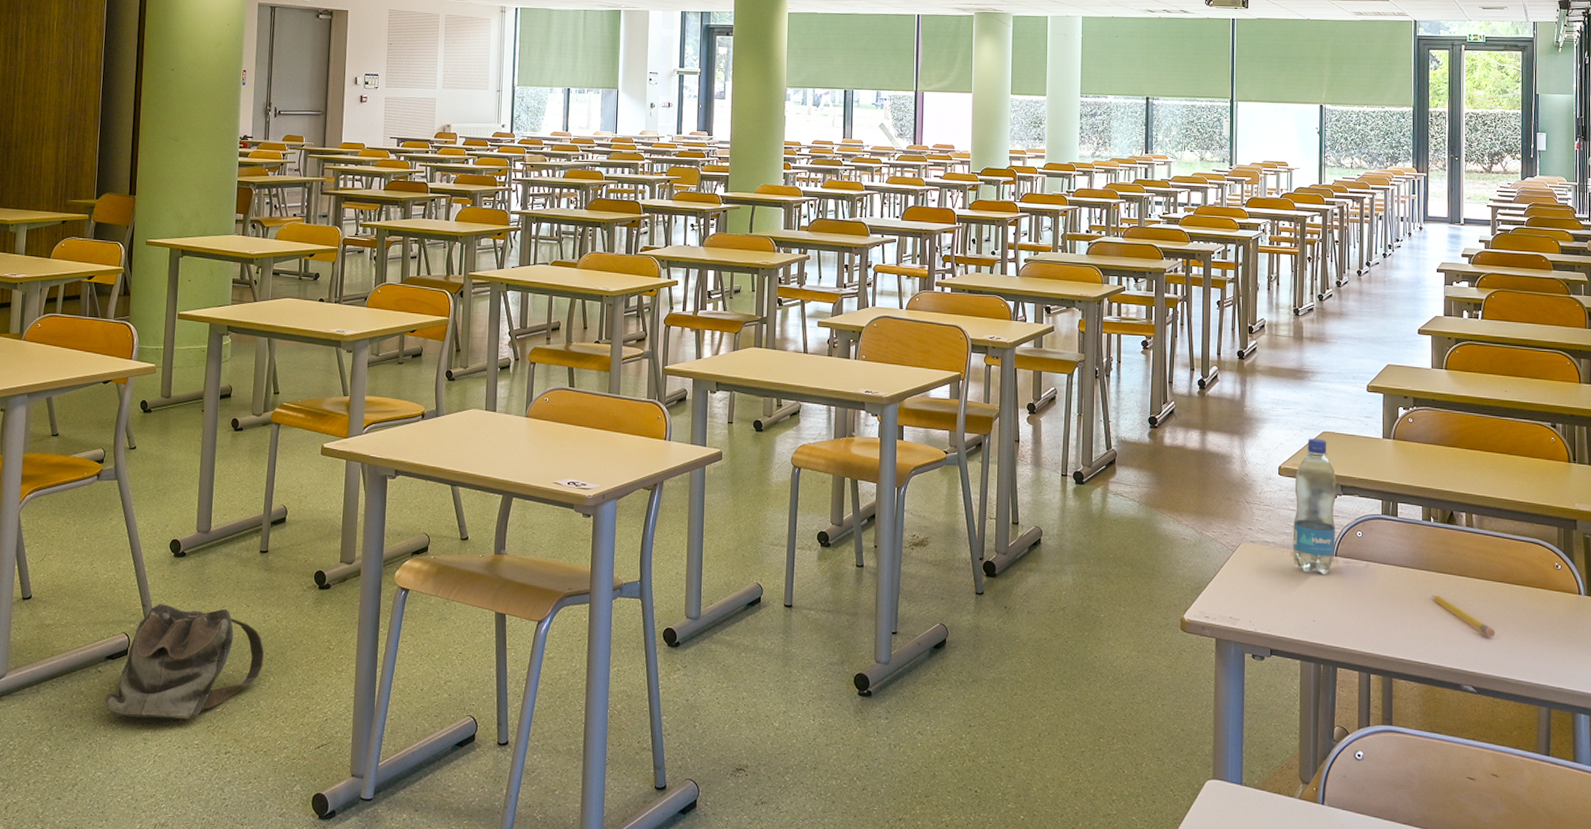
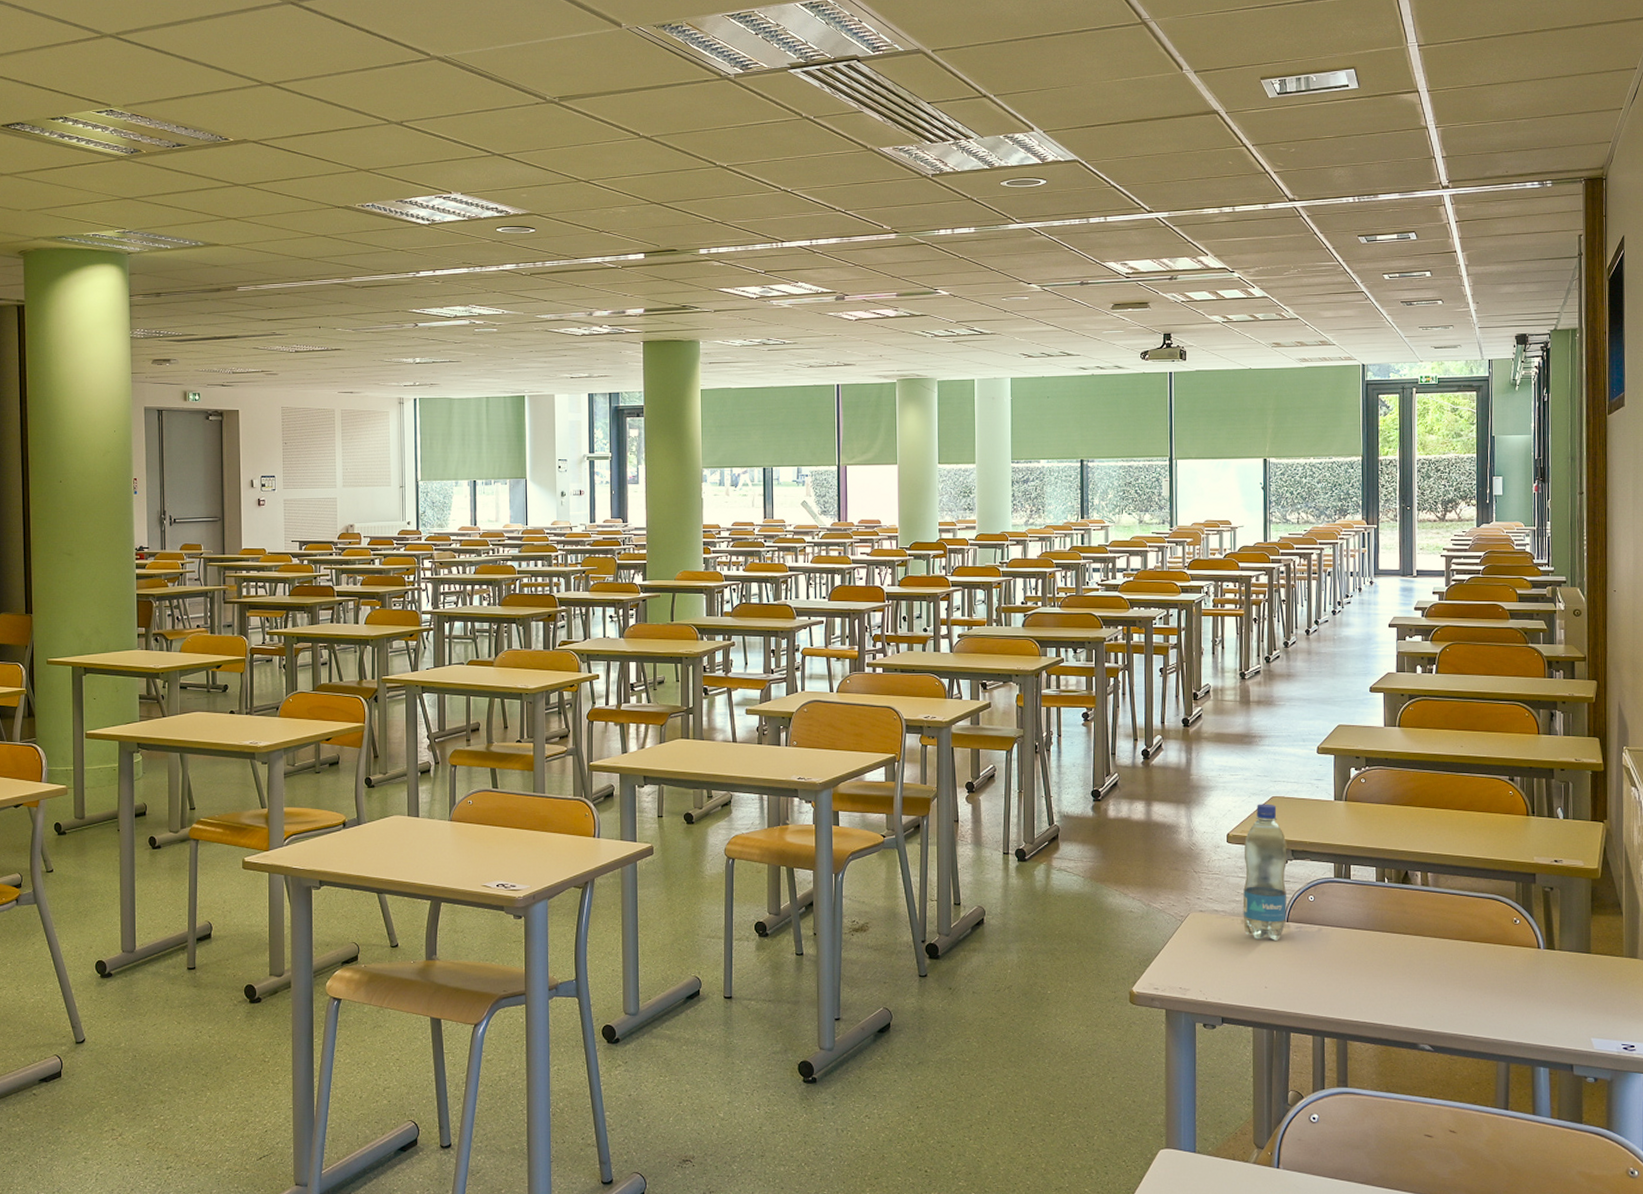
backpack: present [104,604,265,720] -> none [41,1025,199,1139]
pencil: present [1431,595,1496,637] -> none [1386,955,1452,995]

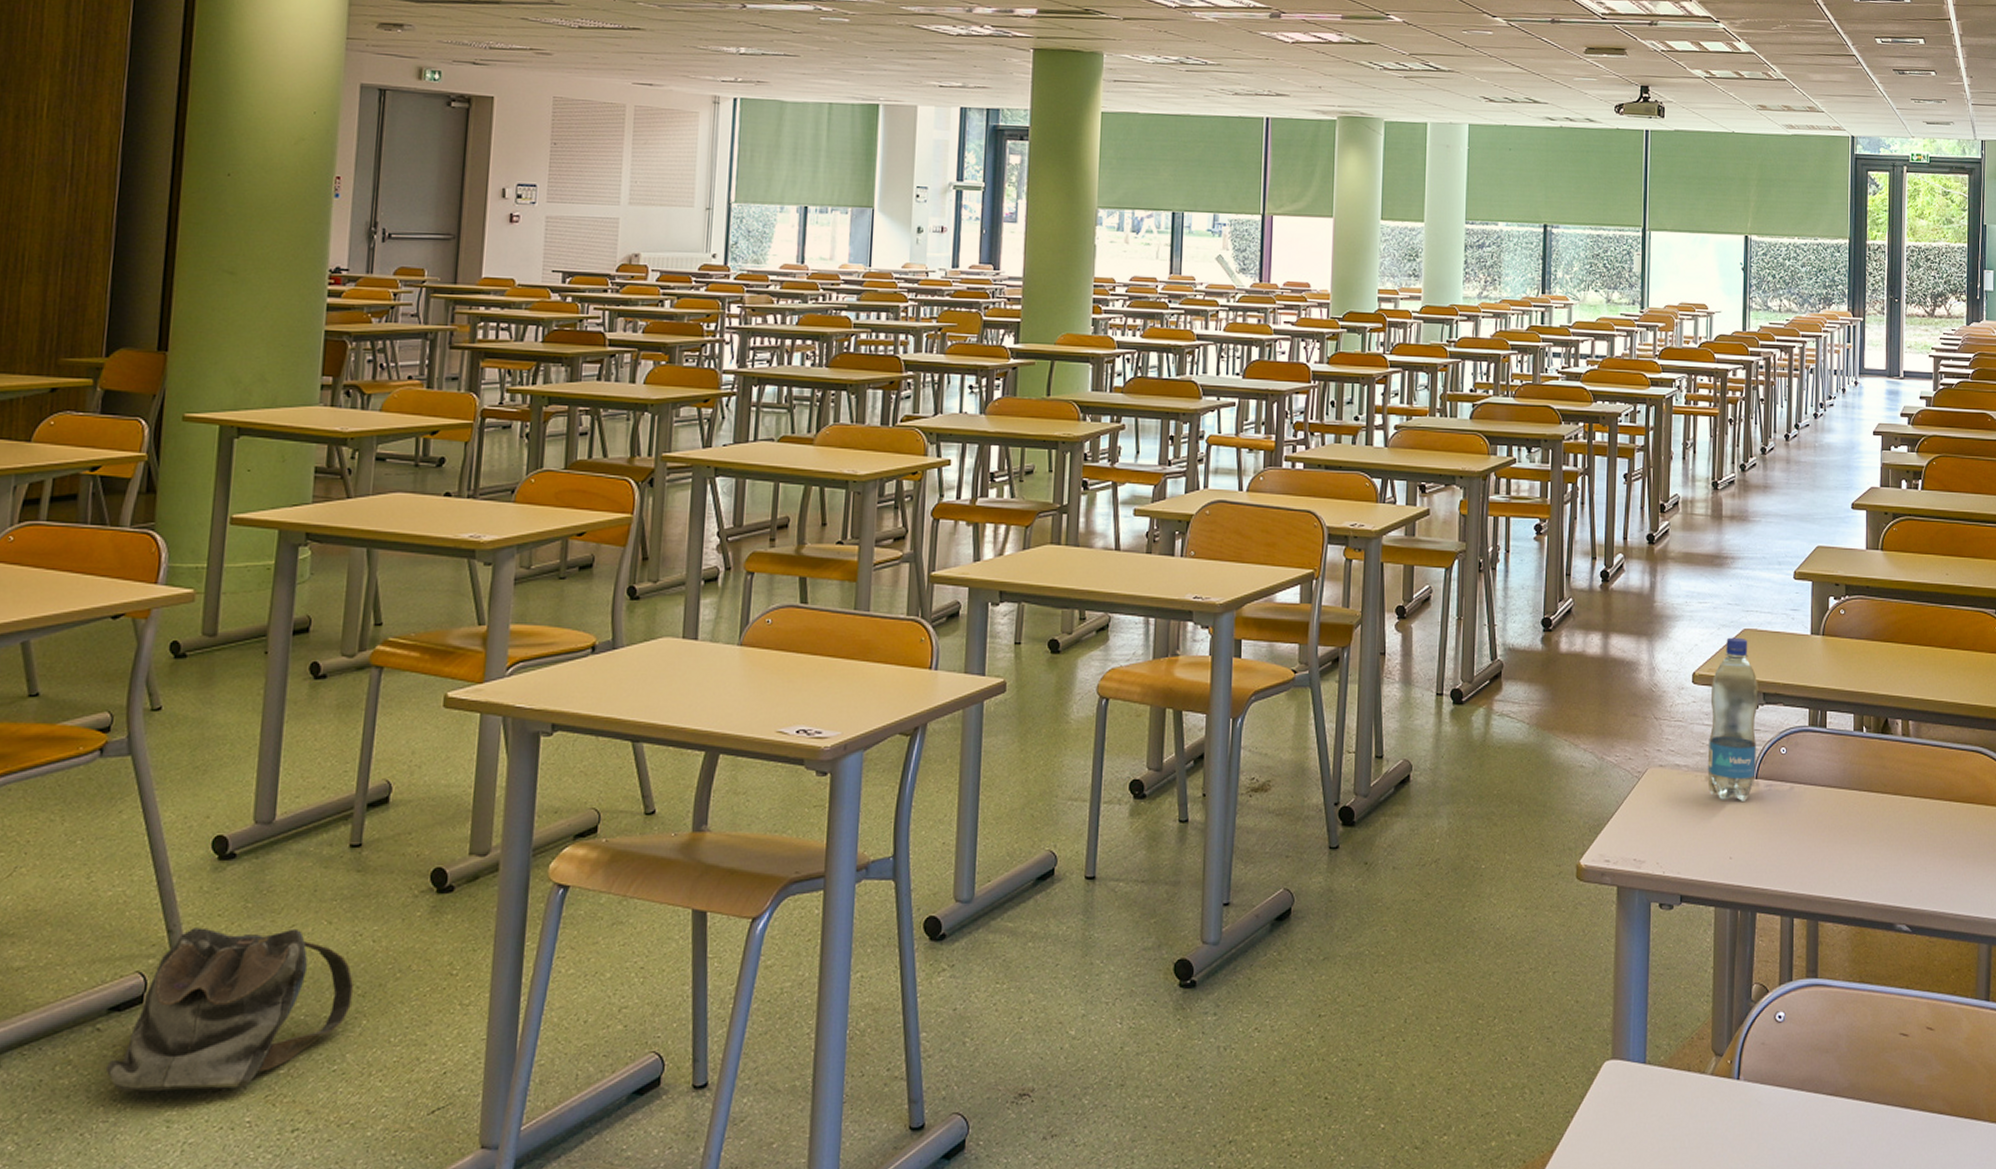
backpack: none [41,1025,199,1139] -> present [105,927,354,1093]

